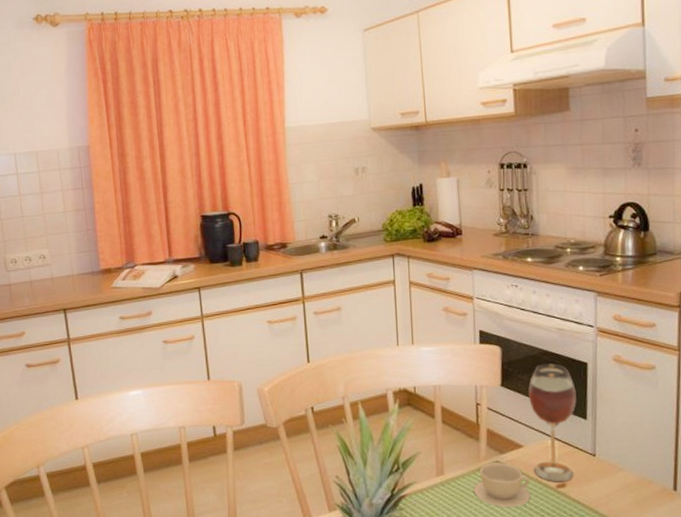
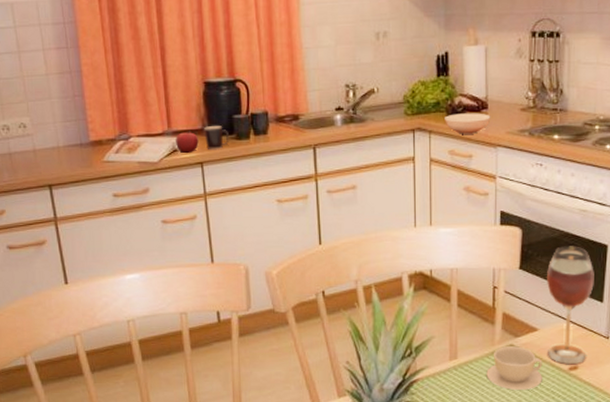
fruit: none [176,259,196,280] -> present [176,131,199,154]
mug: none [200,253,224,278] -> present [203,125,229,152]
bowl: none [422,238,466,259] -> present [445,113,491,134]

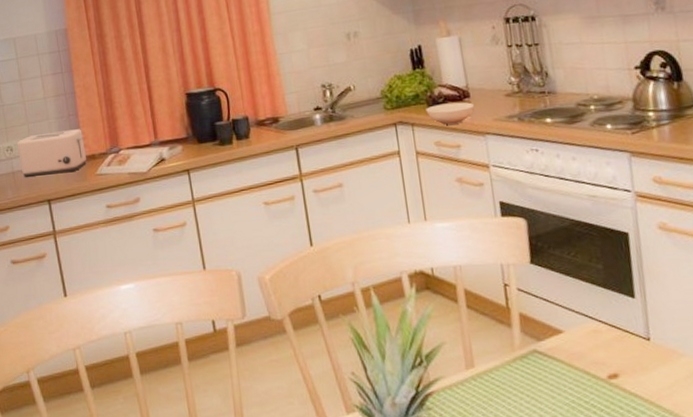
toaster: none [14,111,93,159] -> present [16,129,87,177]
fruit: present [176,131,199,154] -> none [162,140,184,163]
mug: present [203,125,229,152] -> none [187,132,213,159]
teacup: present [486,346,542,390] -> none [510,351,578,403]
wineglass: present [546,246,594,365] -> none [562,235,627,372]

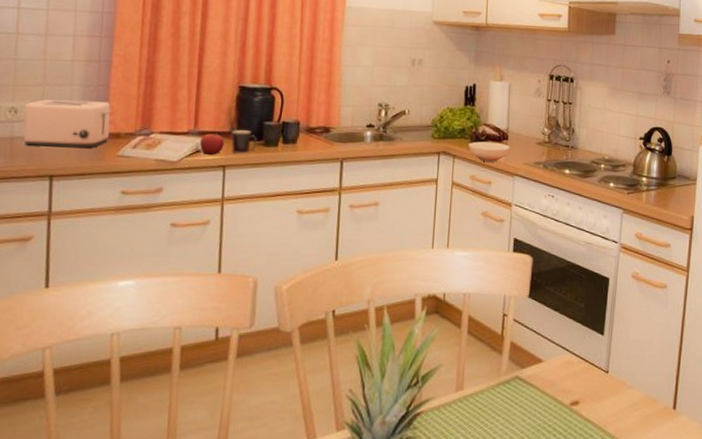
fruit: none [162,140,184,163] -> present [200,133,225,156]
mug: none [187,132,213,159] -> present [231,129,257,156]

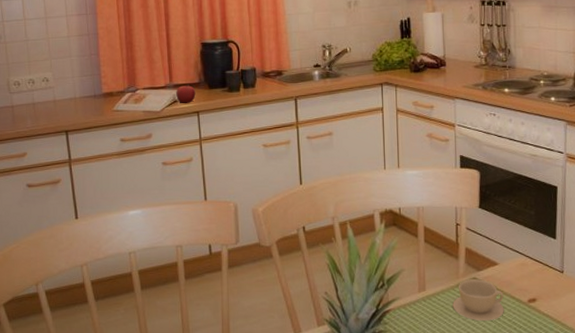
toaster: present [23,99,111,149] -> none [38,68,105,109]
mug: present [231,129,257,156] -> none [200,79,222,102]
bowl: present [468,141,511,162] -> none [408,69,449,88]
teacup: none [491,378,546,426] -> present [452,279,504,321]

